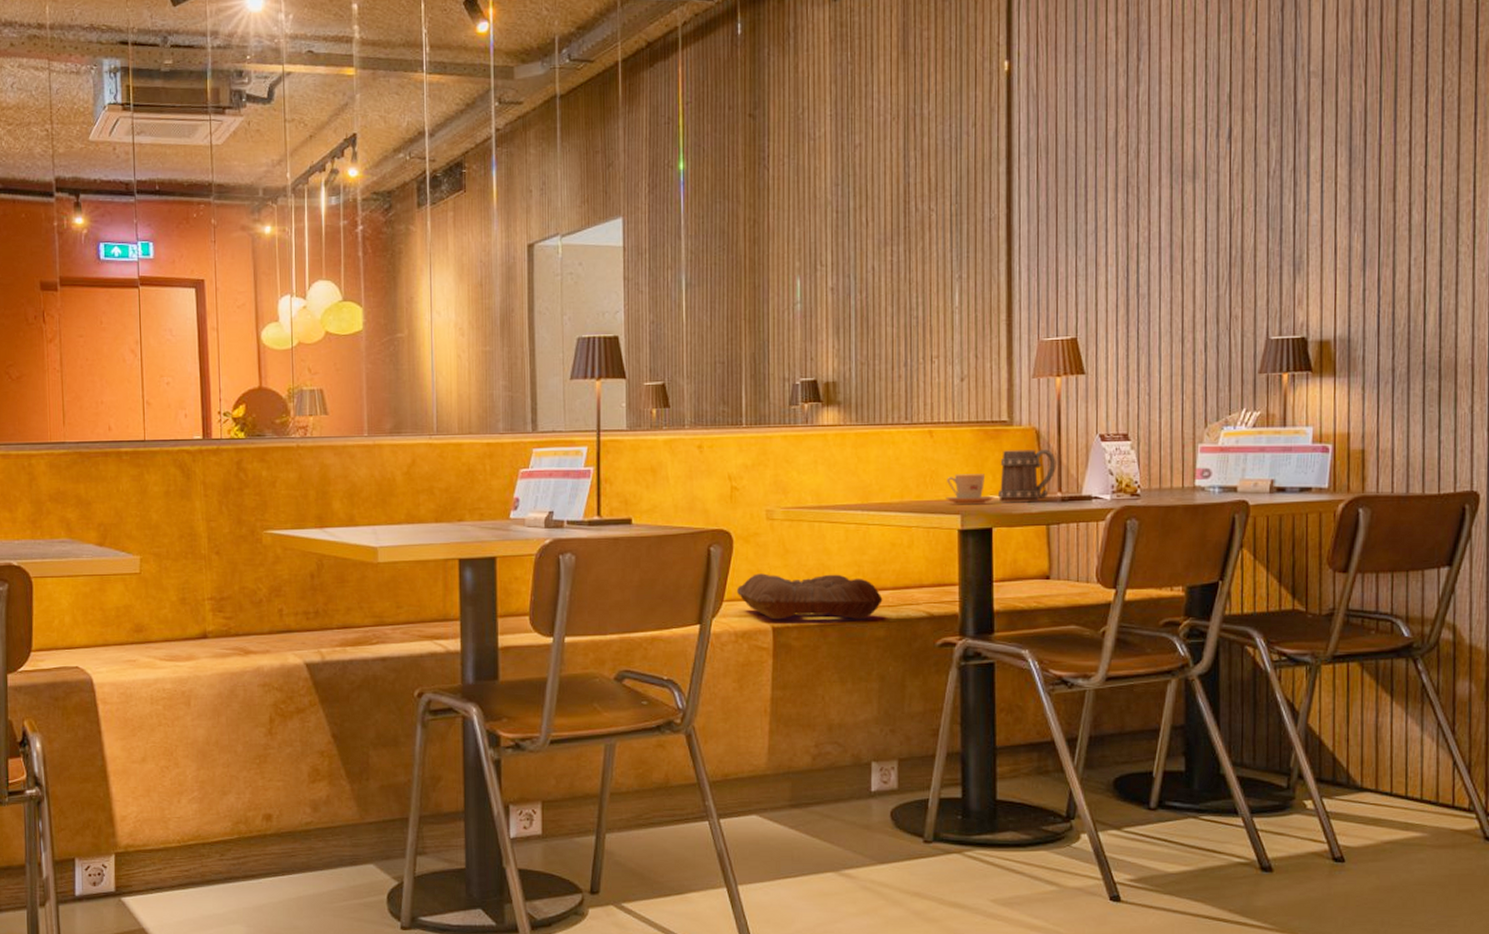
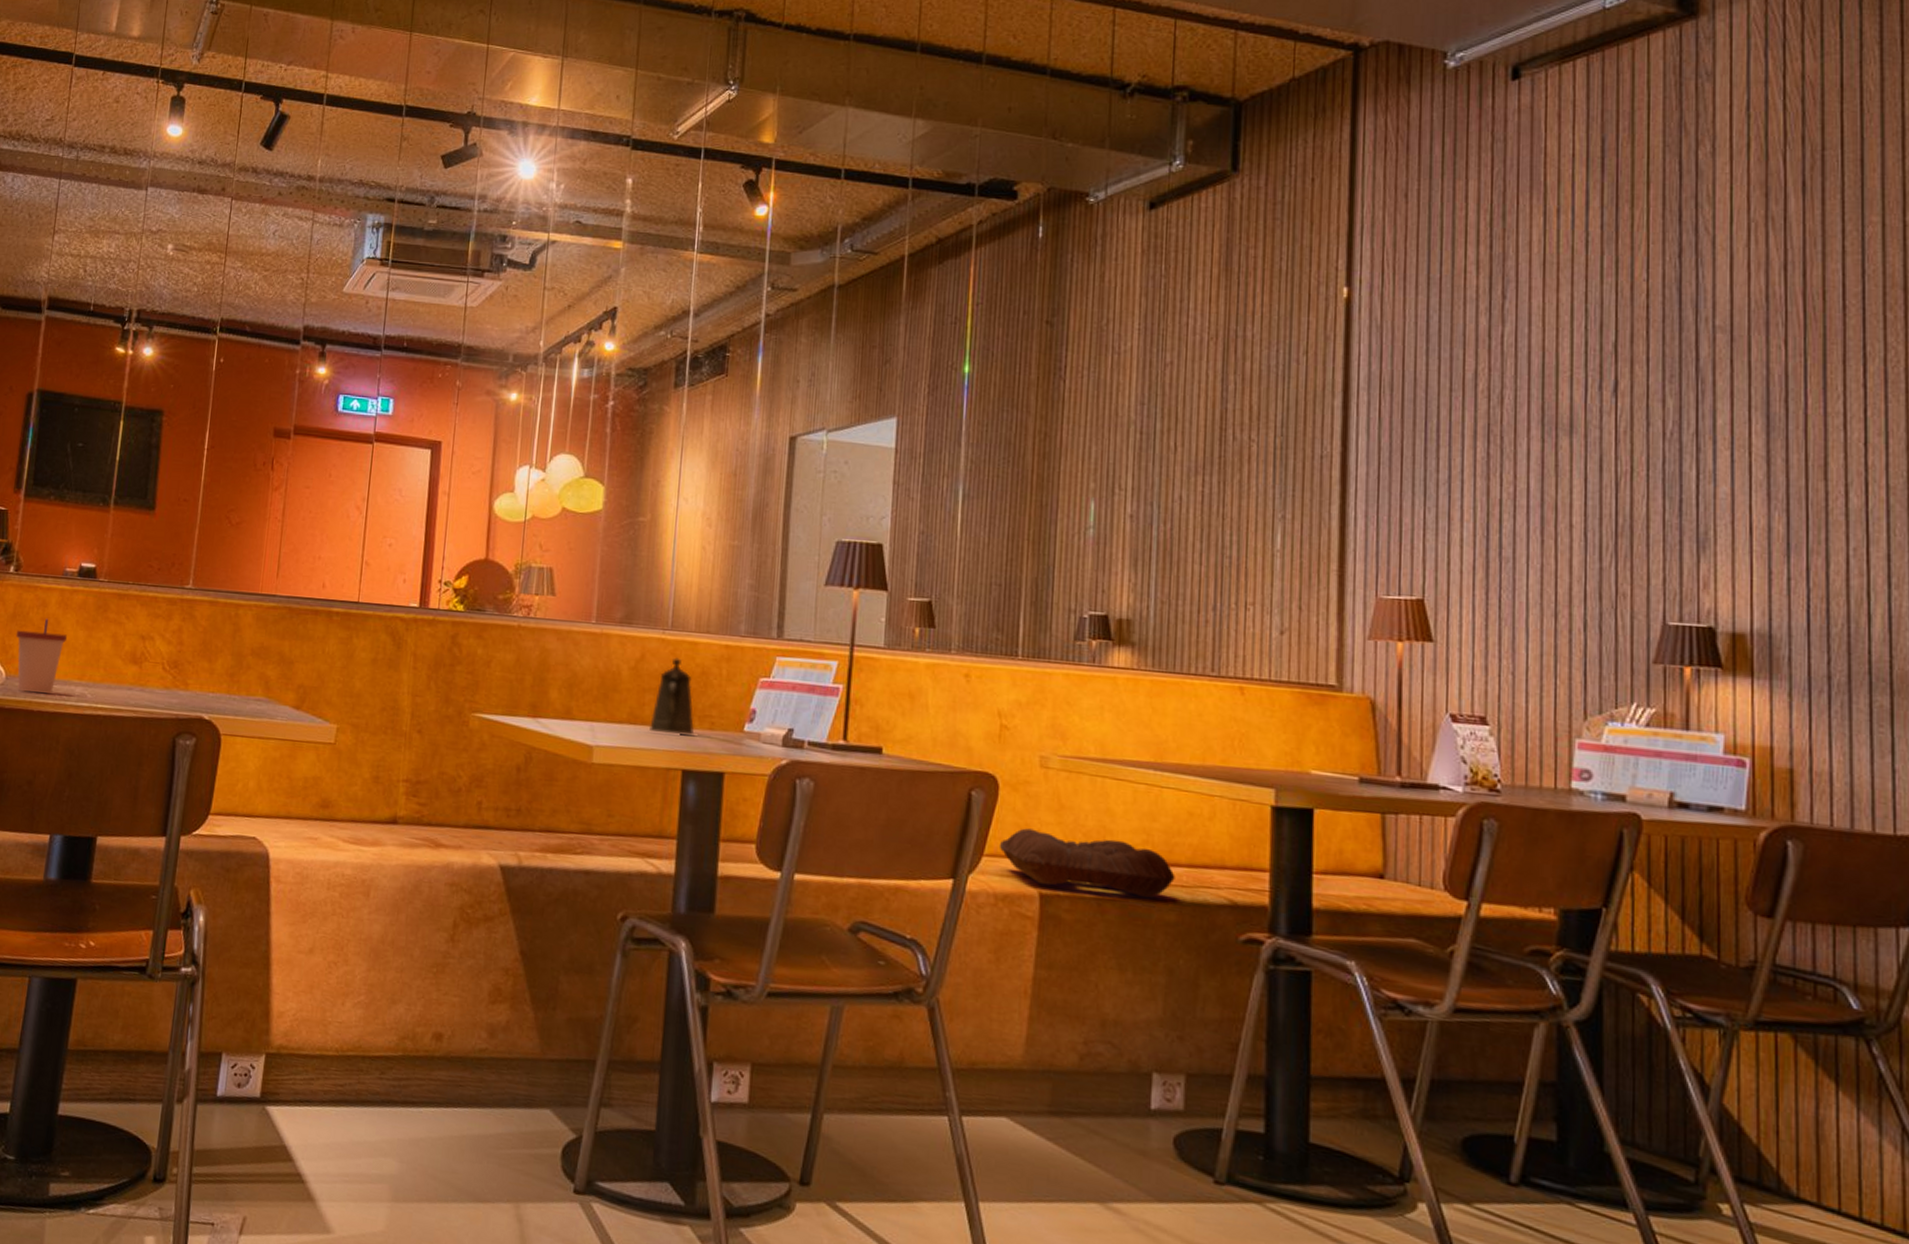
coffee pot: none [426,459,467,529] -> present [649,657,695,735]
teacup: present [945,474,994,504] -> none [1257,740,1317,779]
beer mug: present [998,449,1056,503] -> none [1322,719,1395,785]

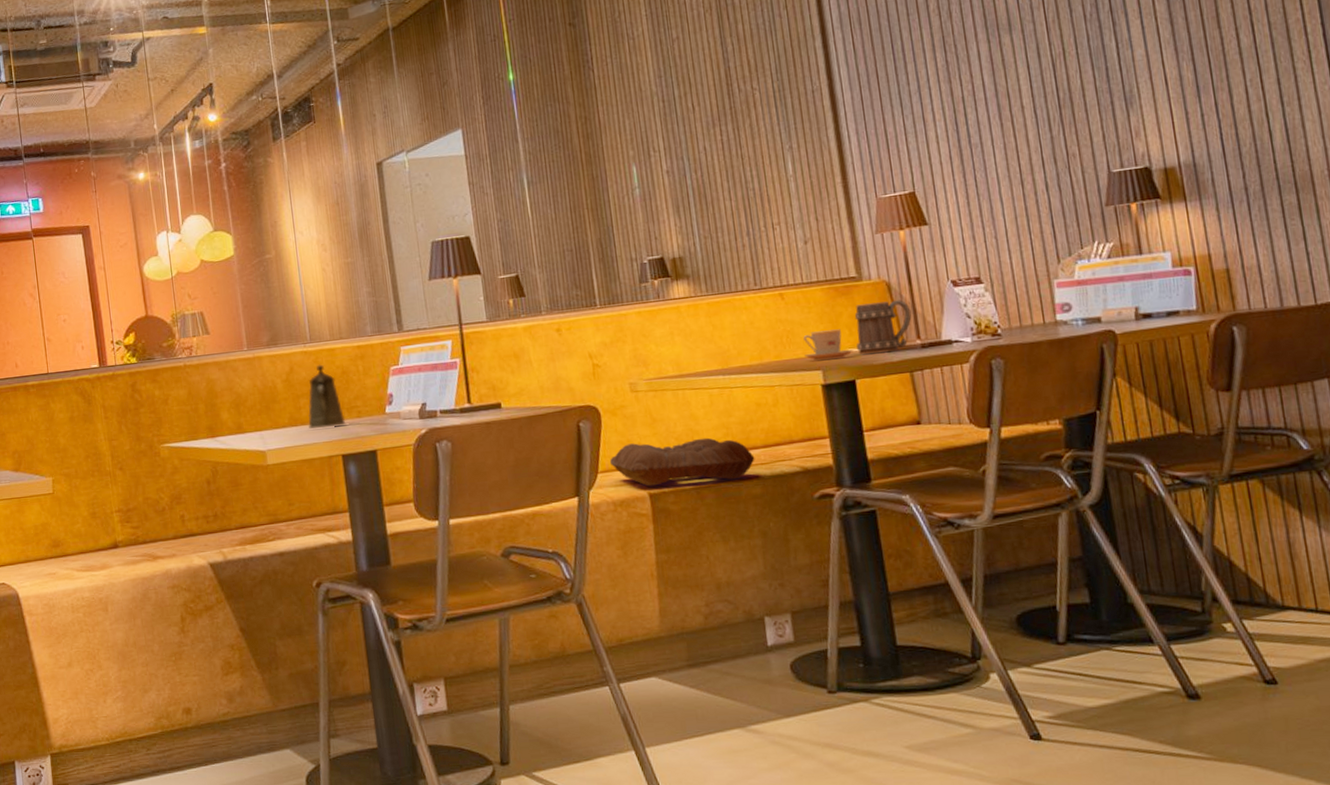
teacup: none [1257,740,1317,779] -> present [803,329,853,360]
beer mug: none [1322,719,1395,785] -> present [854,300,912,355]

